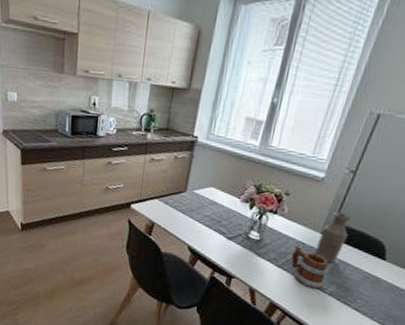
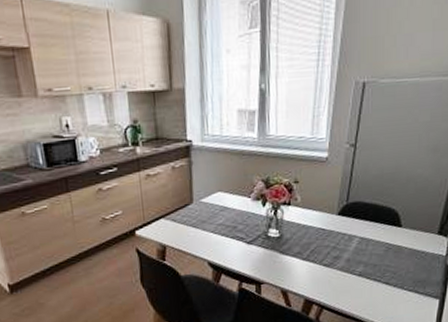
mug: present [291,246,329,290] -> none [315,233,353,274]
bottle: present [314,211,352,263] -> none [336,188,362,243]

